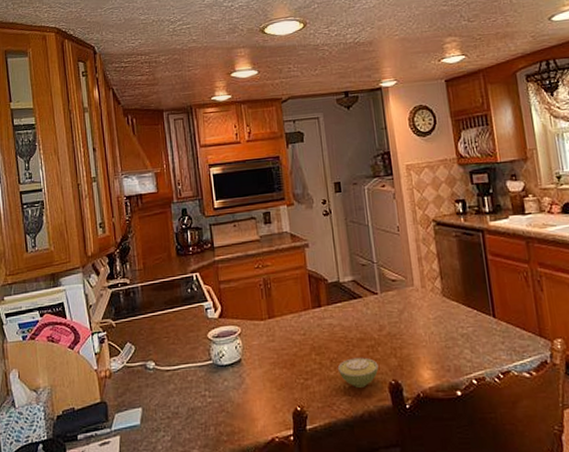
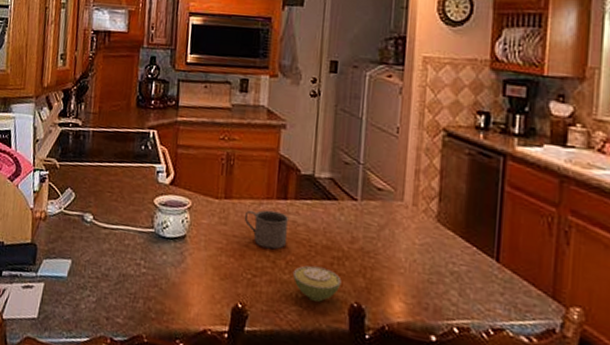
mug: none [288,319,328,353] -> present [244,210,290,250]

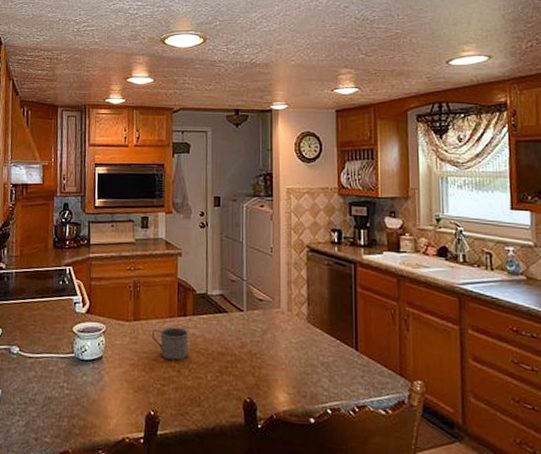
sugar bowl: present [292,265,342,302] -> none [195,370,236,401]

